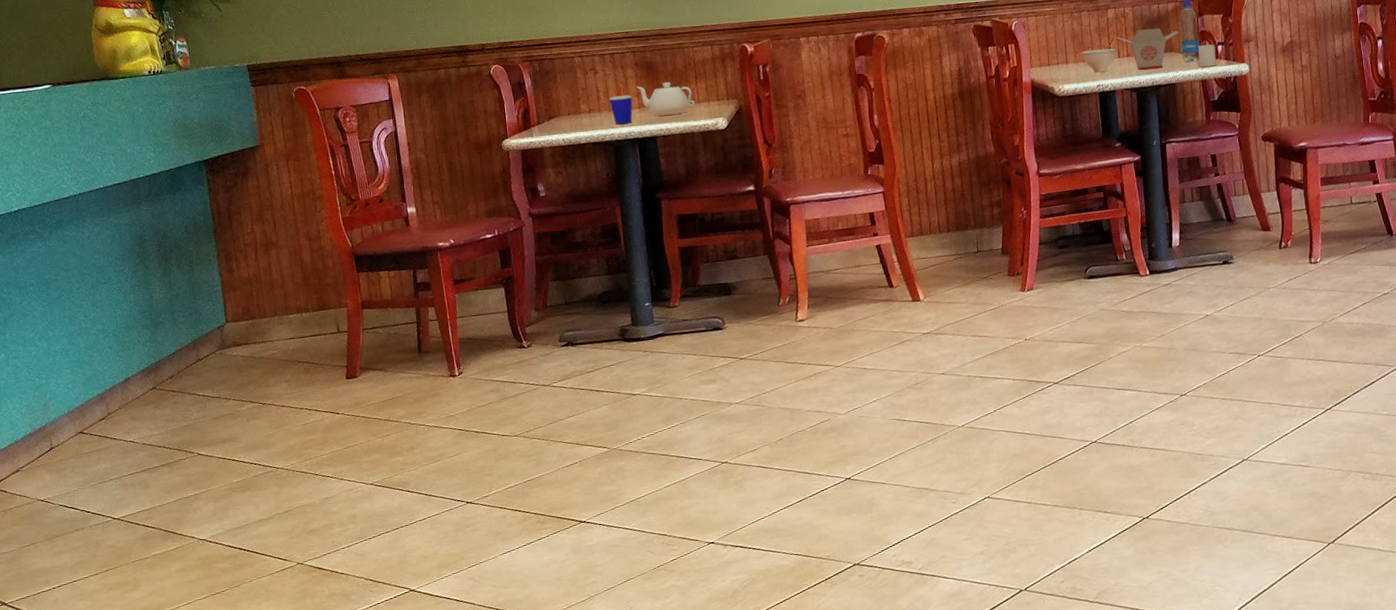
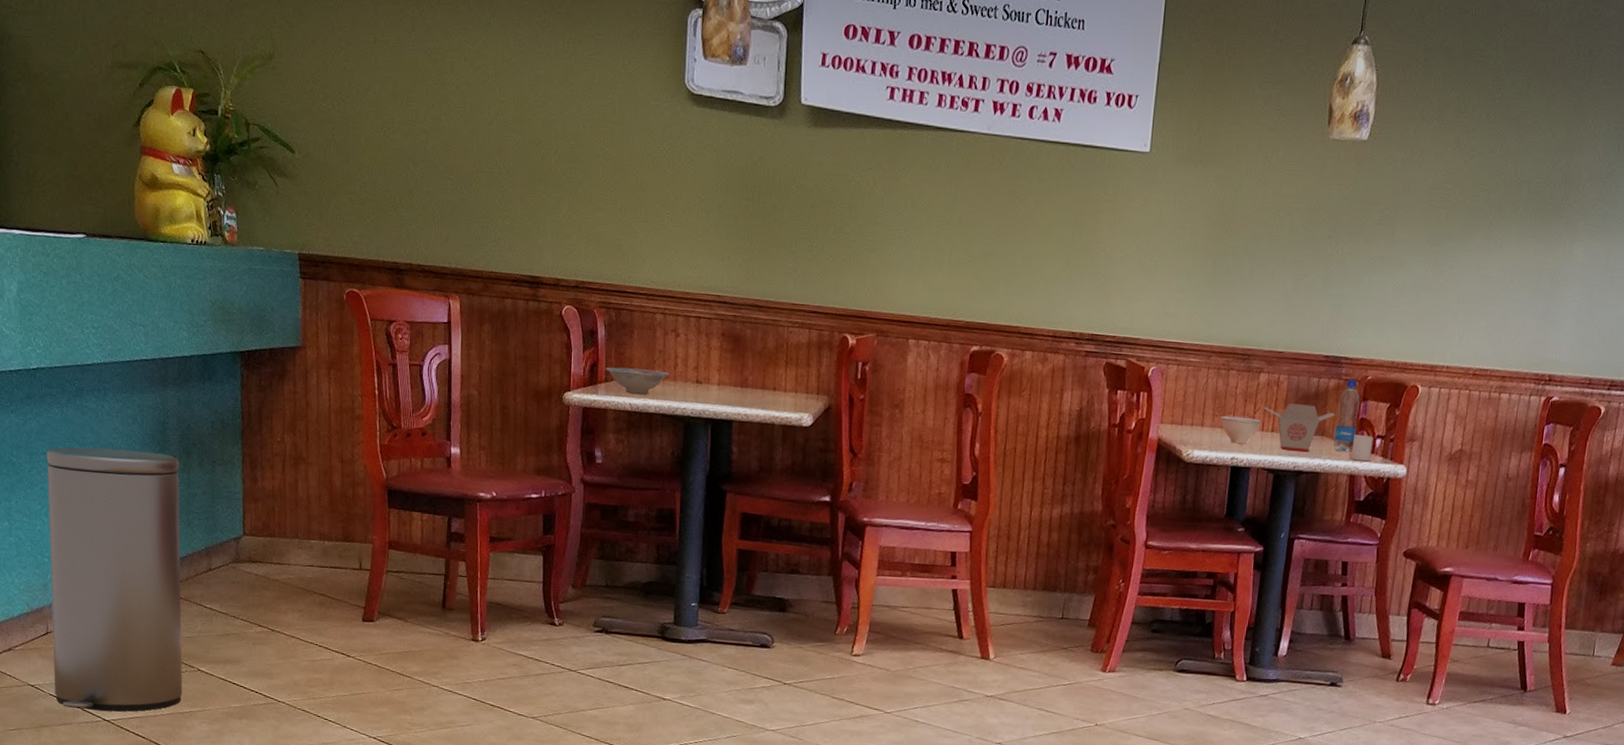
pedal bin: none [34,263,186,514] -> present [46,447,183,712]
soup bowl: none [536,106,594,130] -> present [605,367,669,394]
beverage cup: present [608,87,633,125] -> none [686,357,713,400]
teapot: present [635,81,696,117] -> none [718,359,781,401]

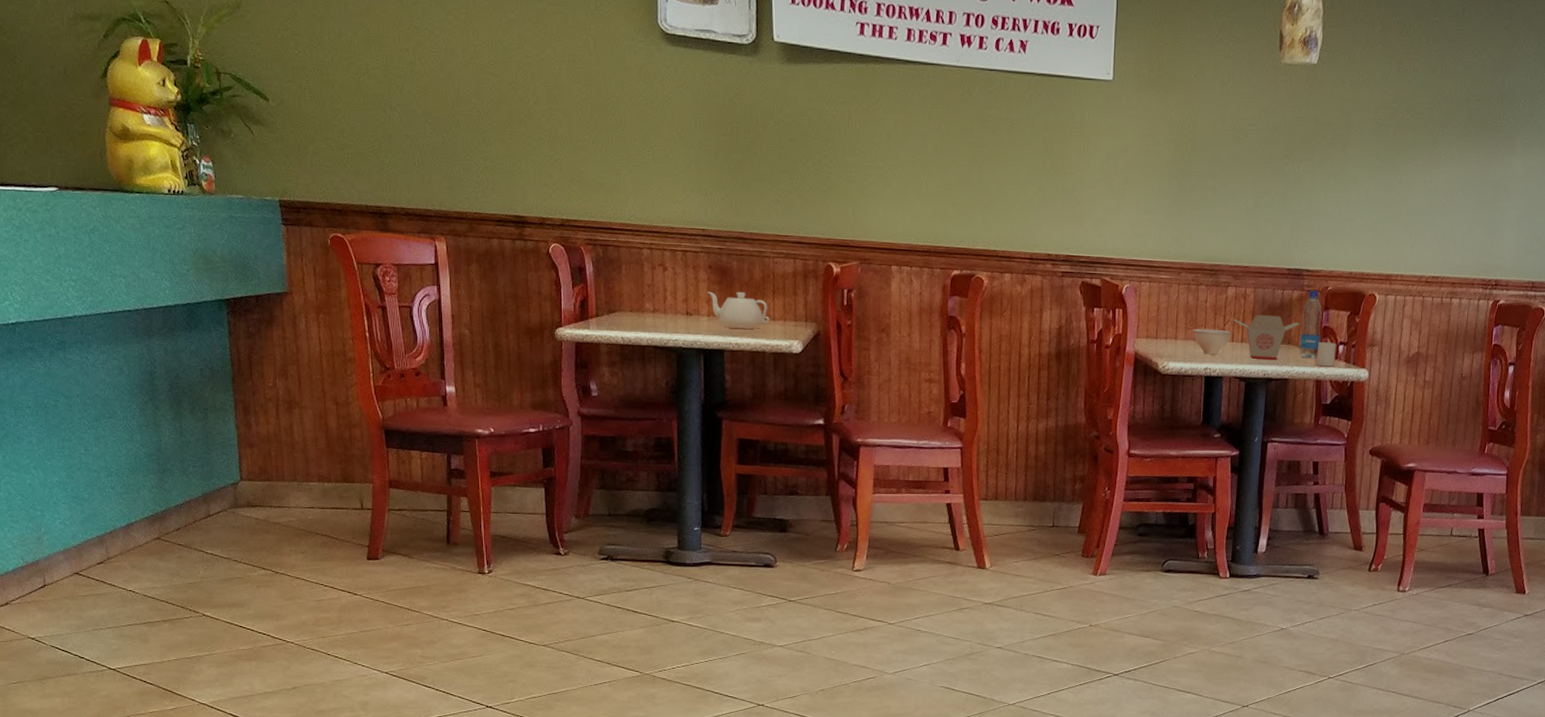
pedal bin: present [46,447,183,712] -> none [31,399,189,660]
soup bowl: present [605,367,669,394] -> none [595,302,659,327]
teapot: none [718,359,781,401] -> present [707,291,770,330]

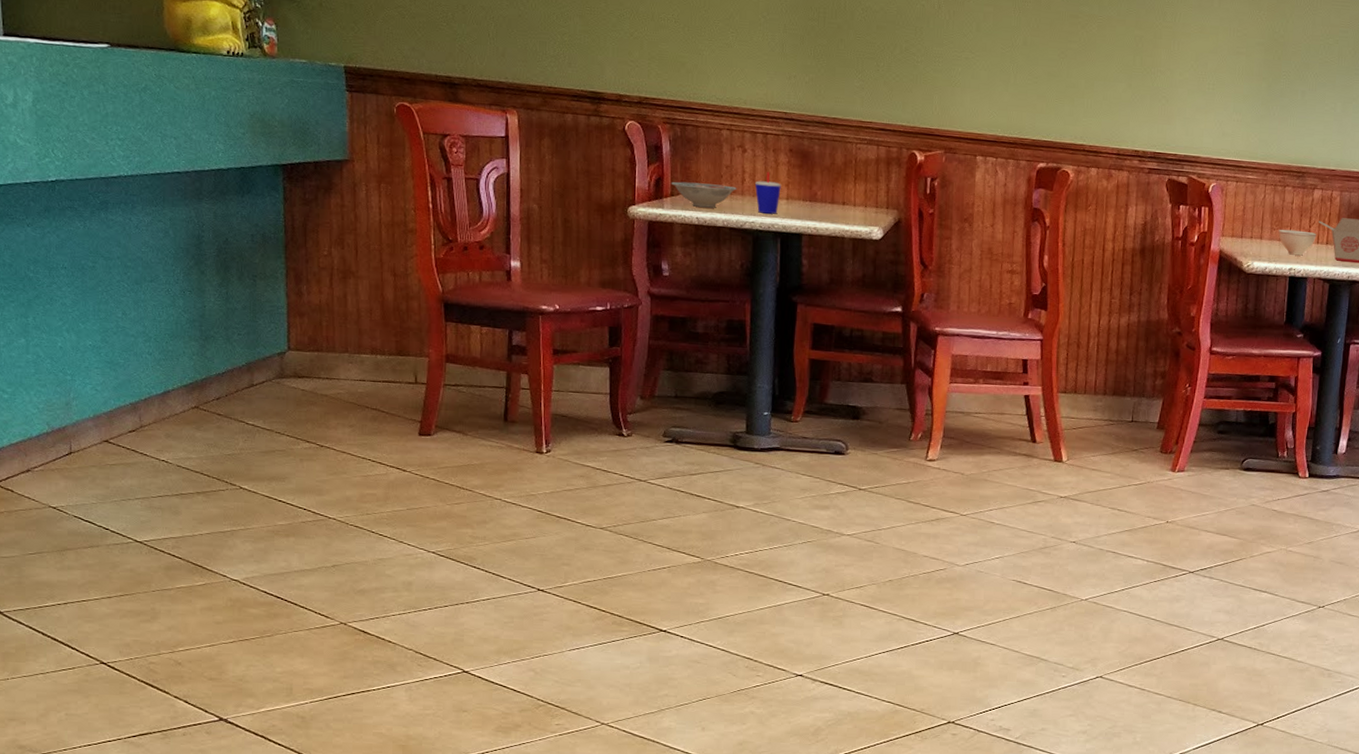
soup bowl: none [595,302,659,327] -> present [670,181,737,208]
beverage cup: none [676,289,702,331] -> present [754,172,781,214]
teapot: present [707,291,770,330] -> none [786,174,851,215]

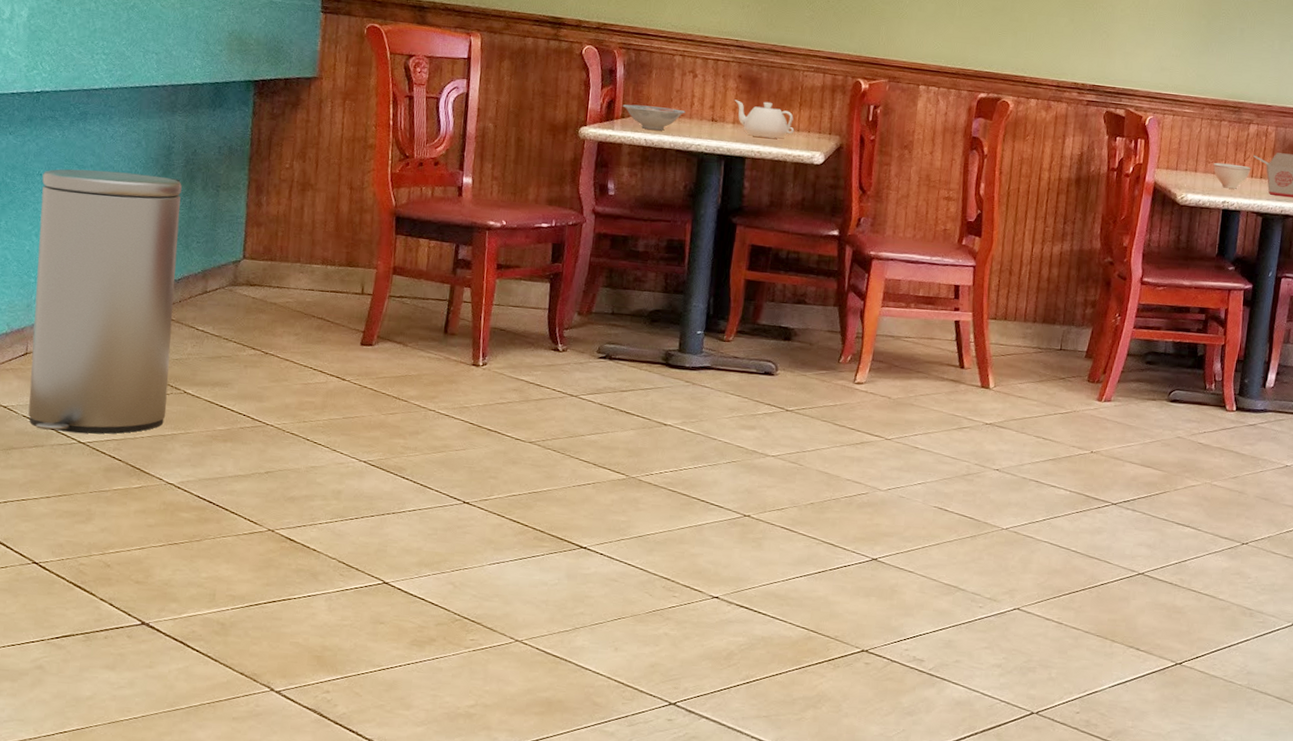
pedal bin: none [67,261,223,532] -> present [28,169,182,434]
beverage cup: present [754,172,781,214] -> none [703,96,728,138]
teapot: none [786,174,851,215] -> present [734,99,795,139]

